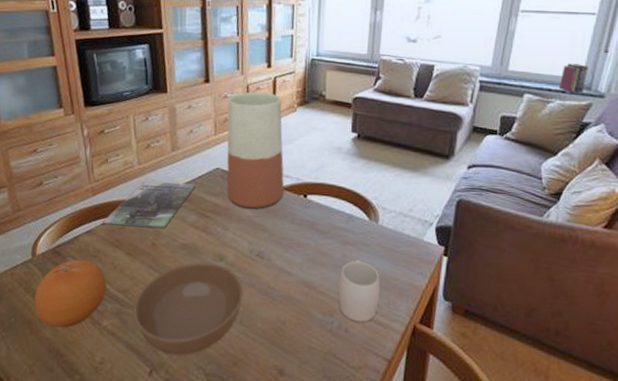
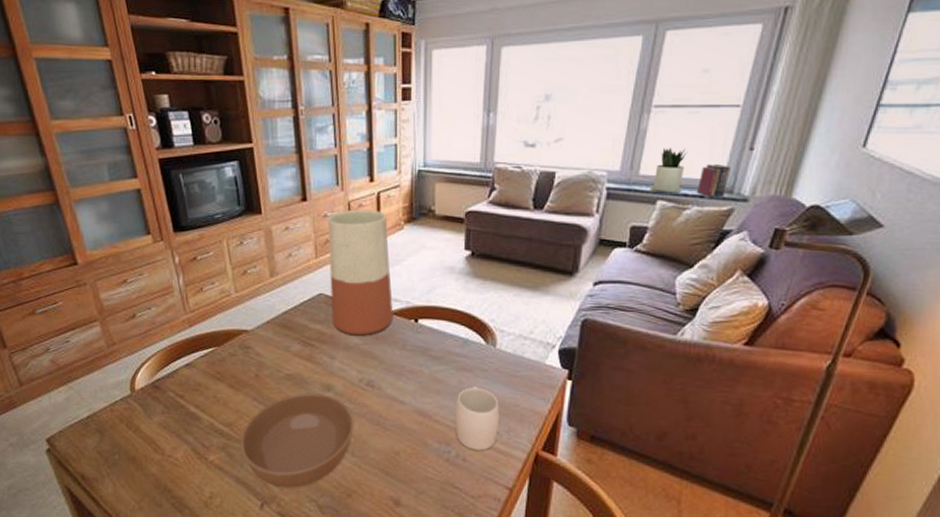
fruit: present [34,259,107,328] -> none [137,393,210,464]
magazine: present [102,181,196,228] -> none [201,310,298,359]
planter: none [518,47,550,88] -> present [650,147,687,193]

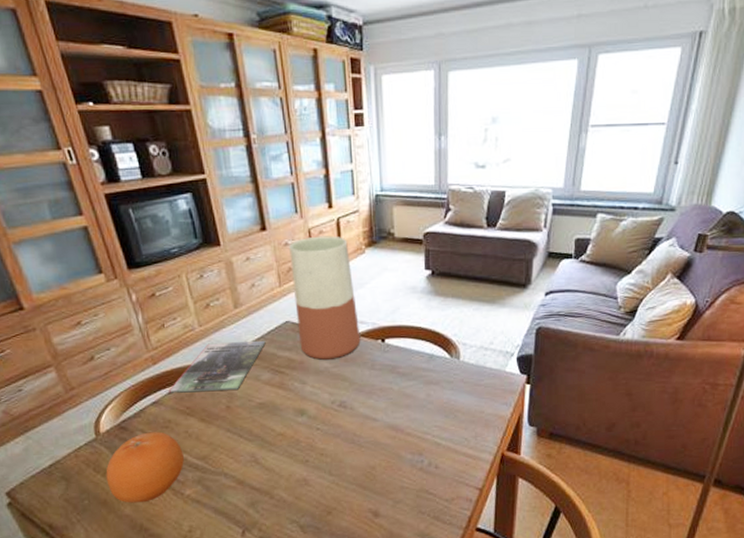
fruit: none [137,393,210,464] -> present [106,431,184,503]
magazine: none [201,310,298,359] -> present [168,340,266,393]
bowl: present [240,392,354,489] -> none [215,418,330,514]
mug: present [455,385,500,451] -> none [425,397,467,457]
planter: present [650,147,687,193] -> none [590,163,622,206]
books: present [697,164,731,196] -> none [632,178,659,208]

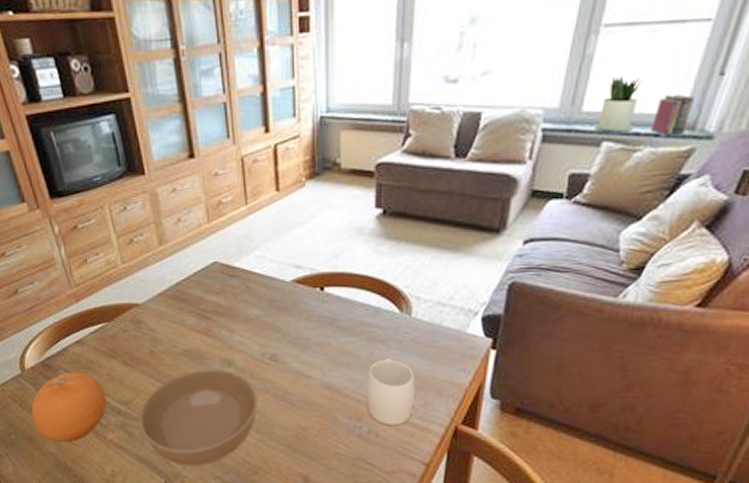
magazine: present [168,340,266,393] -> none [91,281,192,334]
bowl: none [215,418,330,514] -> present [138,368,258,466]
vase: present [288,235,361,360] -> none [218,165,297,307]
mug: none [425,397,467,457] -> present [366,357,416,426]
planter: none [590,163,622,206] -> present [594,75,642,132]
books: none [632,178,659,208] -> present [651,95,694,134]

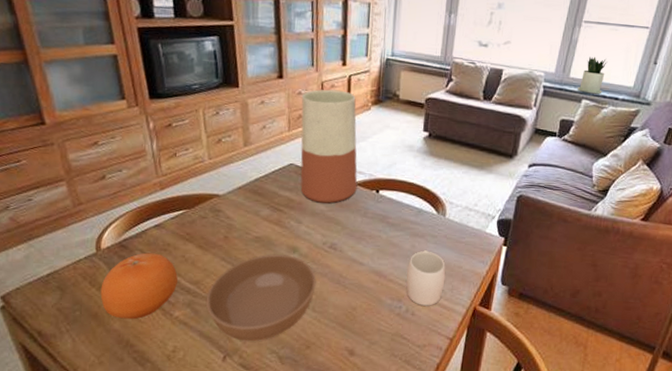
vase: none [218,165,297,307] -> present [300,89,358,204]
books: present [651,95,694,134] -> none [613,73,639,100]

